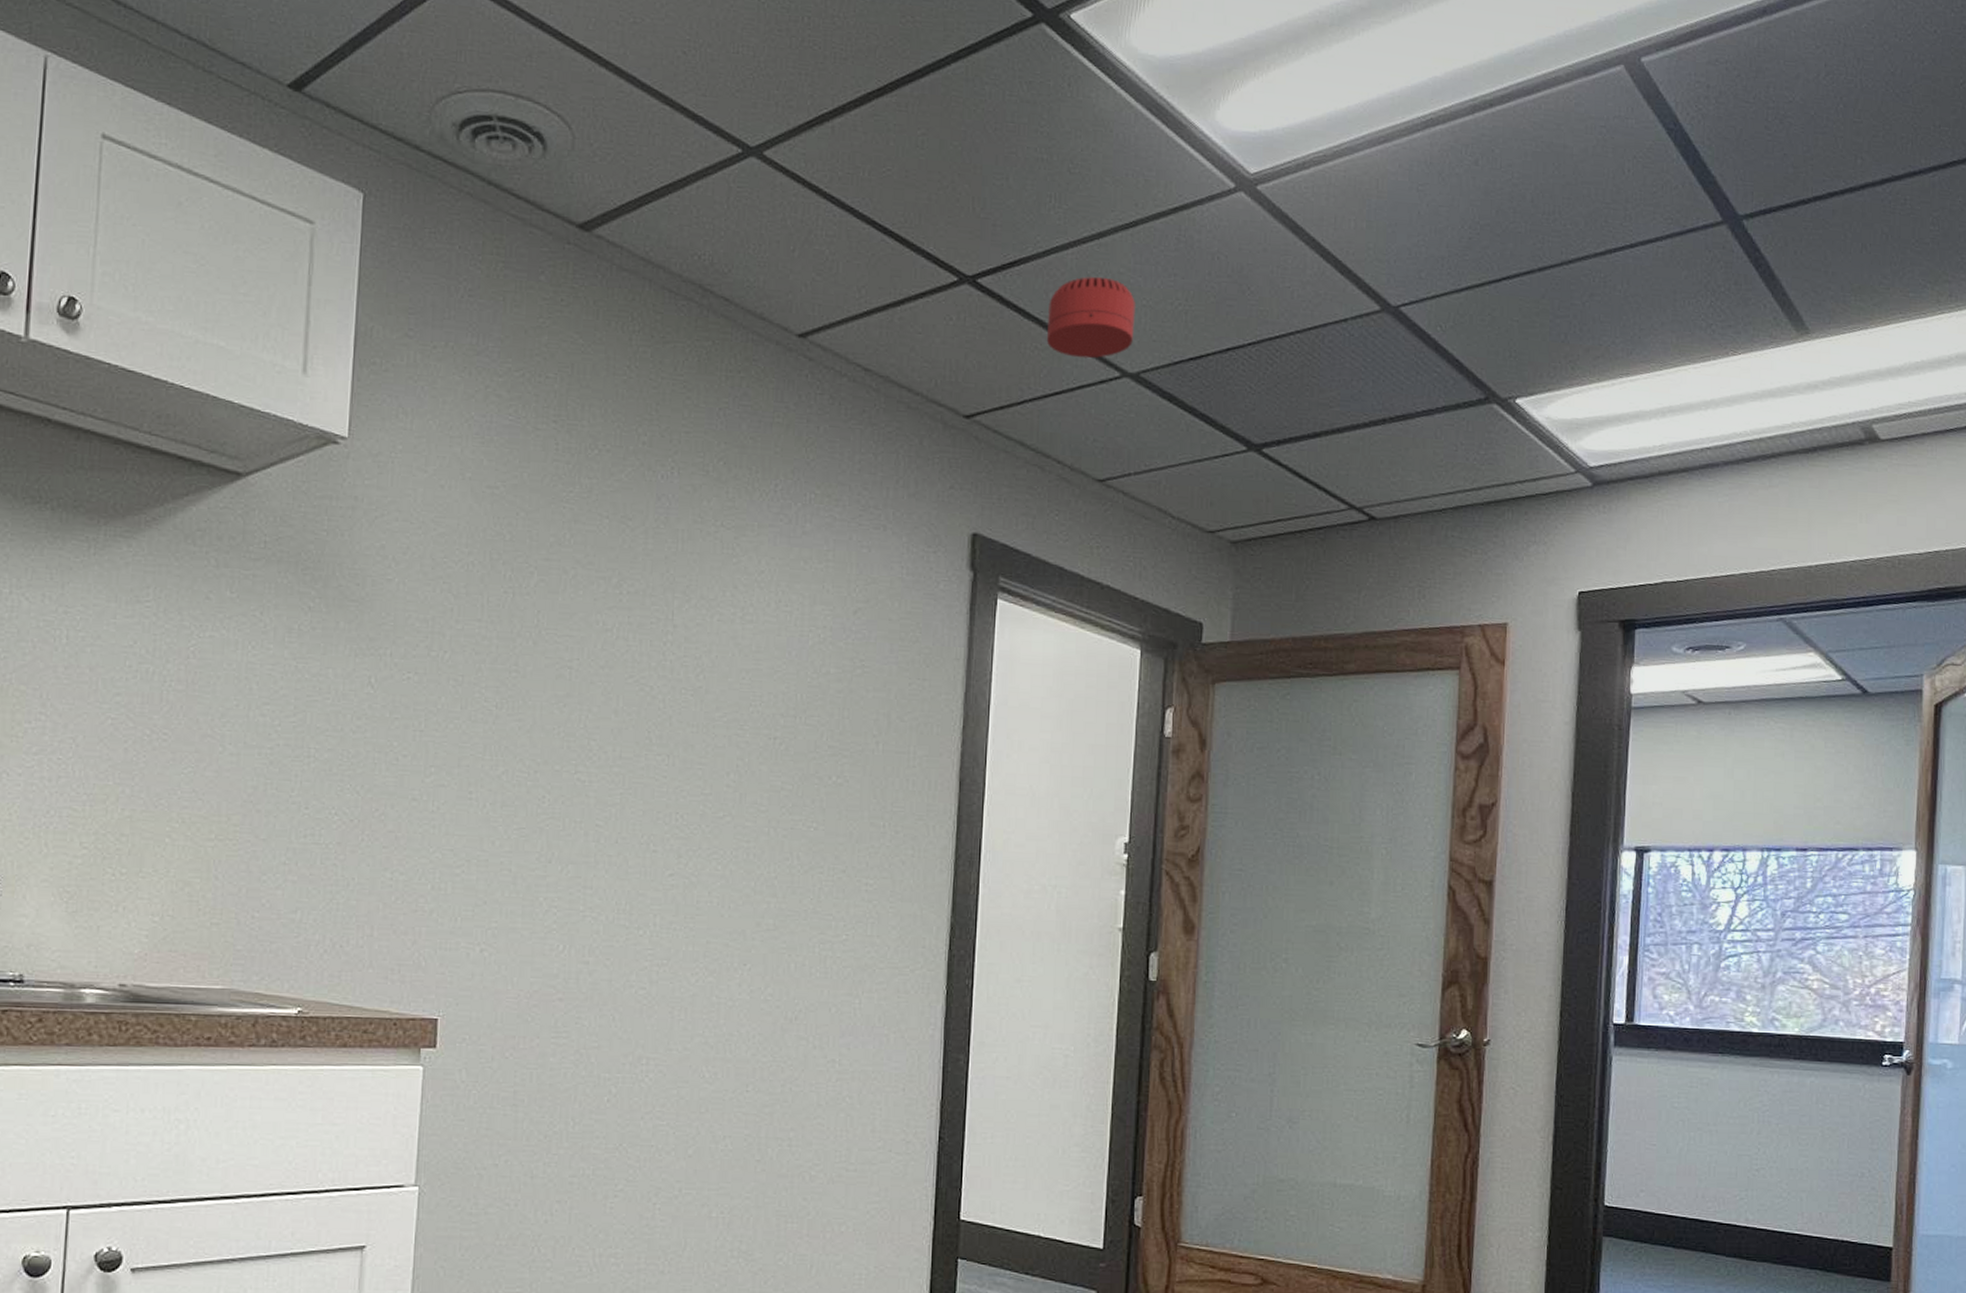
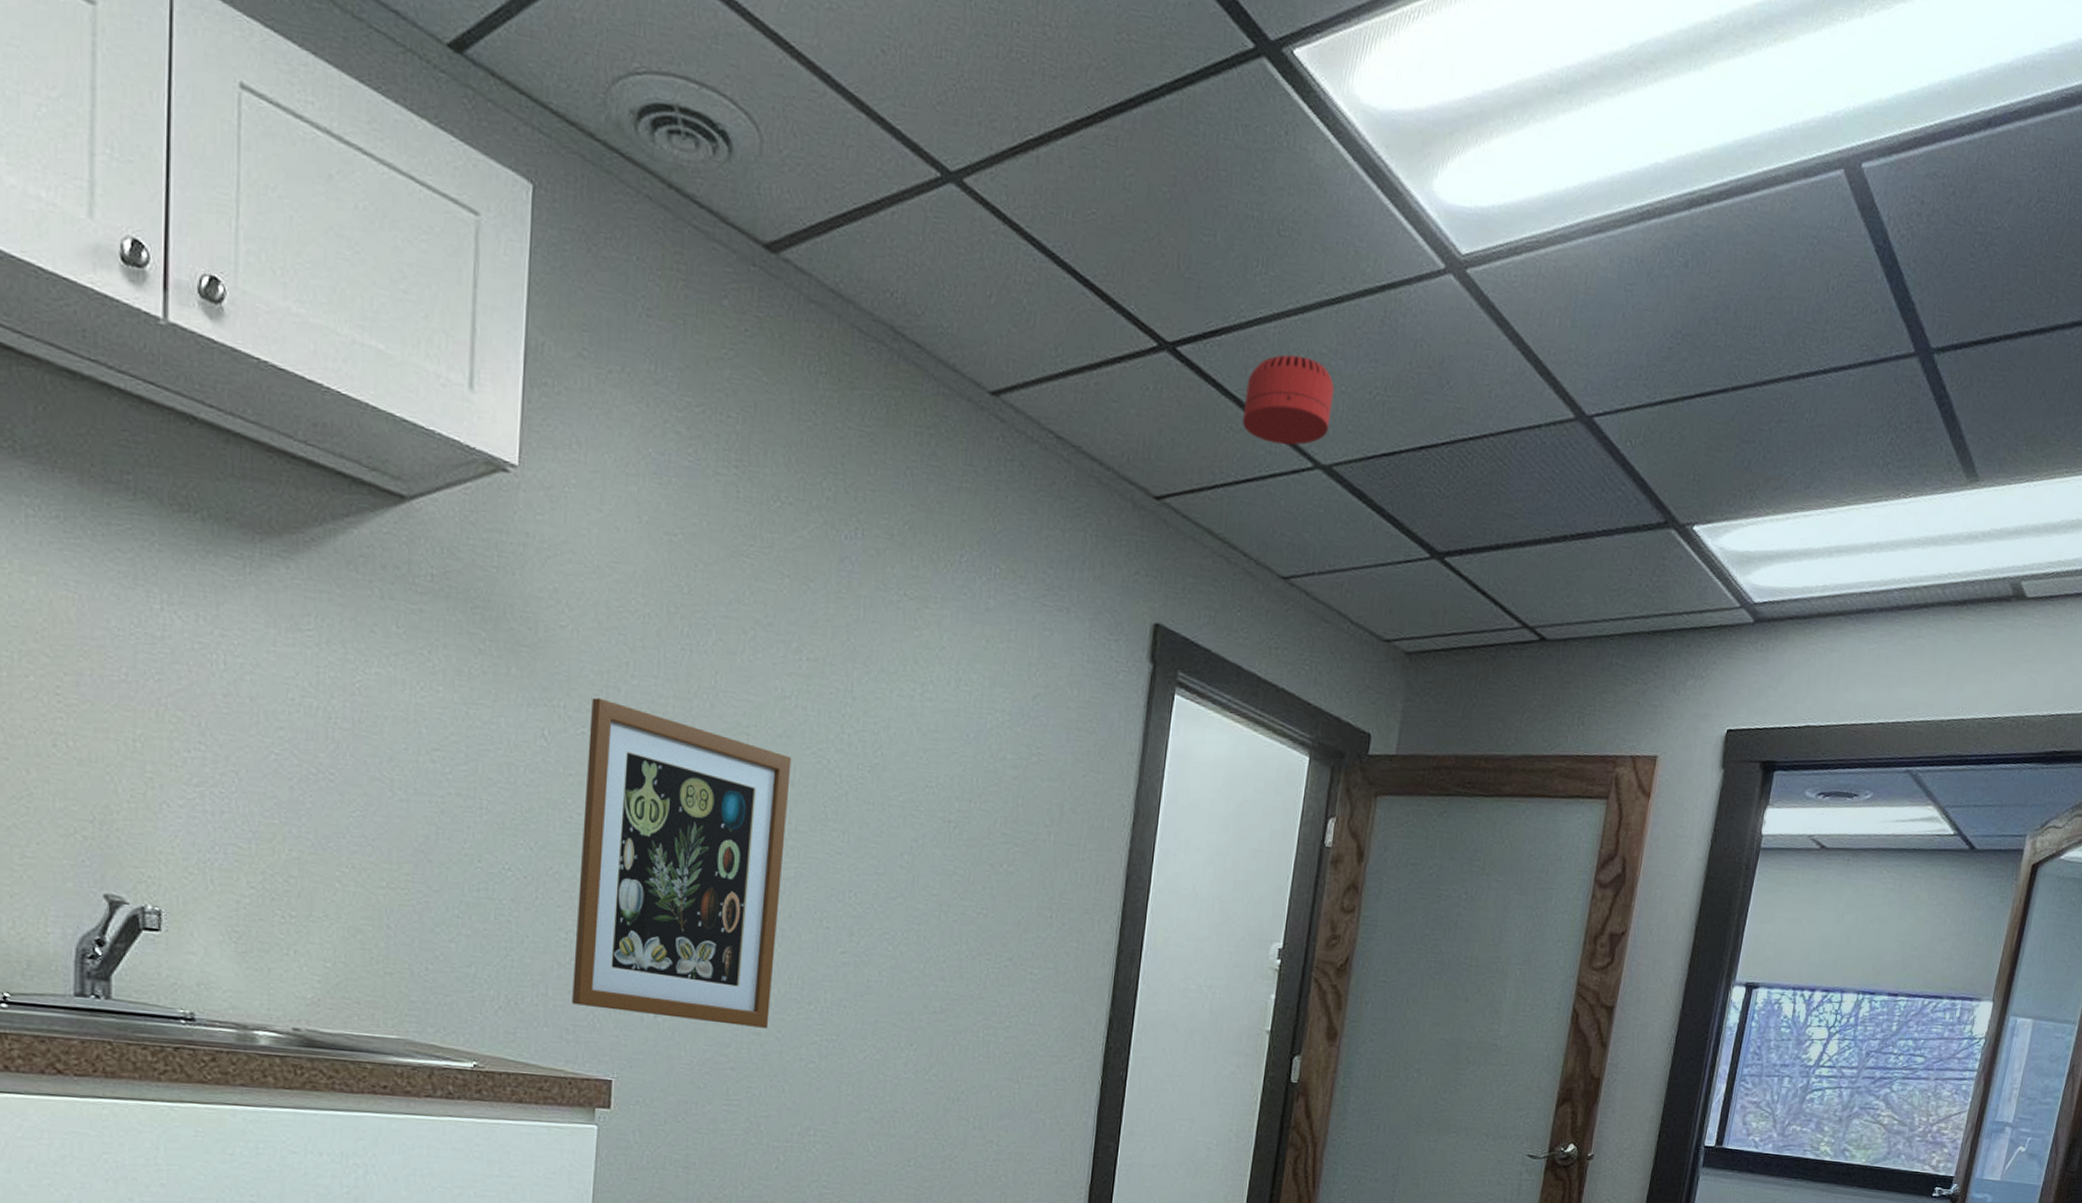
wall art: none [397,644,615,956] -> present [572,697,792,1028]

